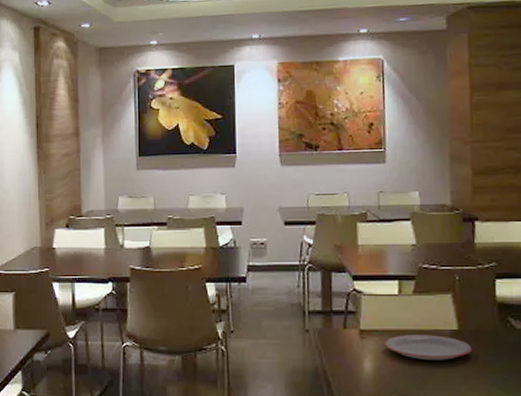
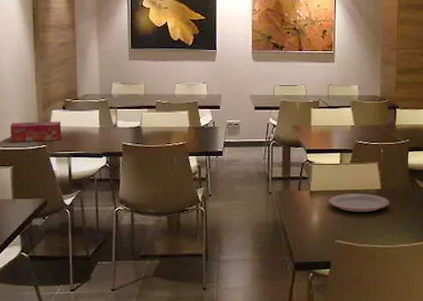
tissue box: none [13,241,65,265] -> present [10,121,62,142]

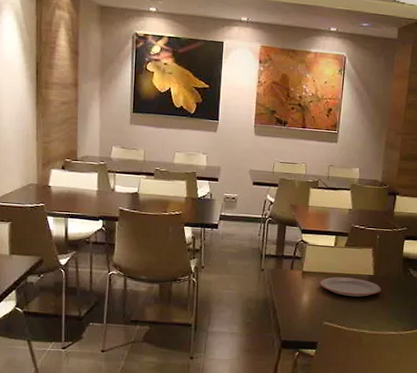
tissue box: present [10,121,62,142] -> none [9,178,60,200]

